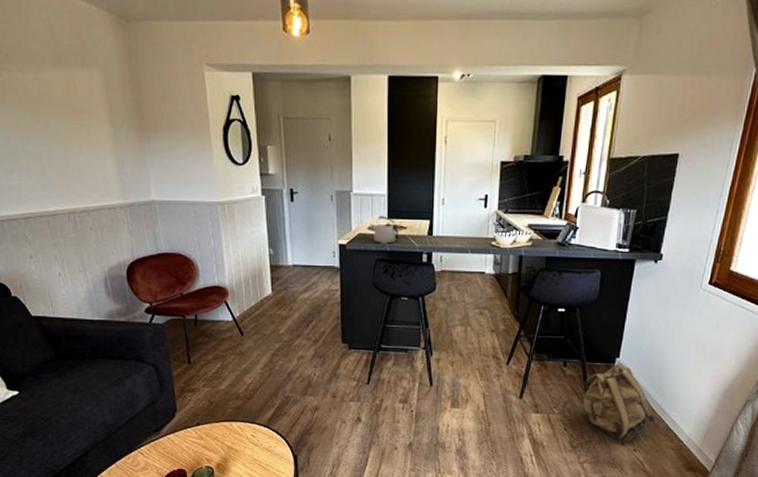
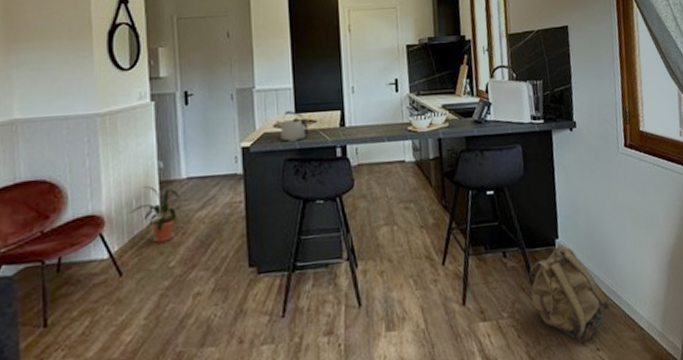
house plant: none [247,268,286,315] -> present [130,186,179,244]

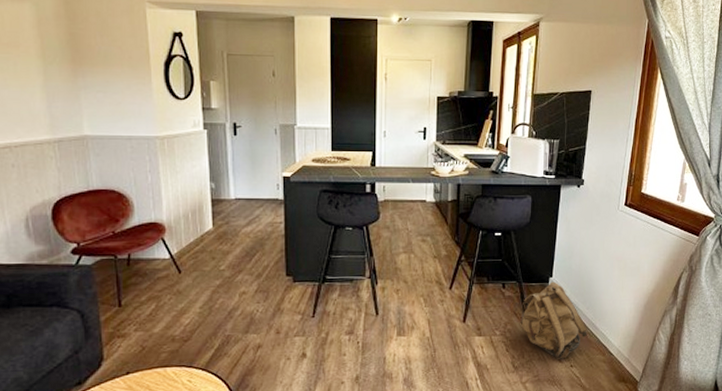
house plant: present [130,186,179,244] -> none [186,203,228,251]
kettle: present [276,111,308,142] -> none [314,149,342,175]

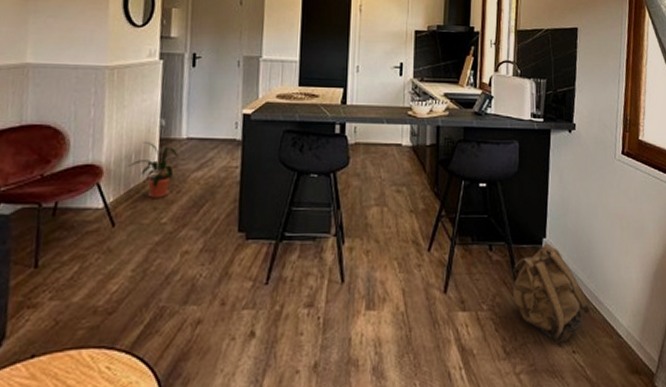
house plant: none [186,203,228,251] -> present [128,142,178,199]

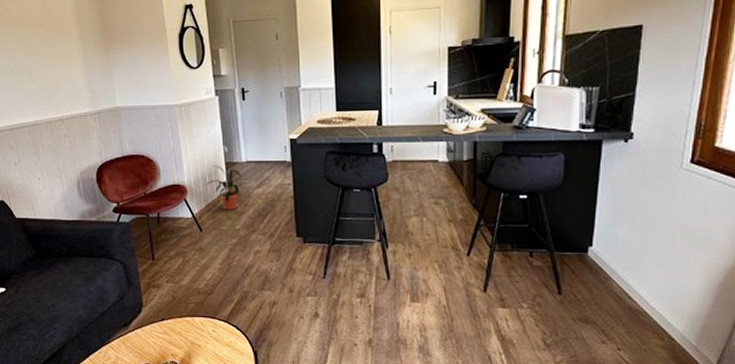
backpack: present [511,243,591,344] -> none [552,251,641,341]

